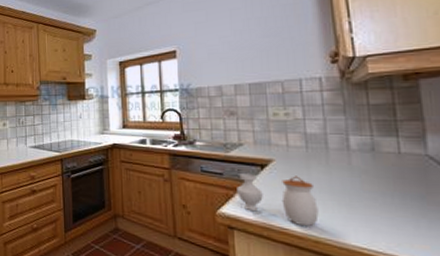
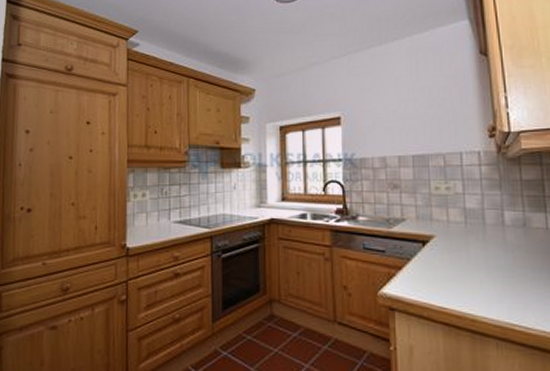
jar: present [237,172,319,226] -> none [399,249,476,304]

